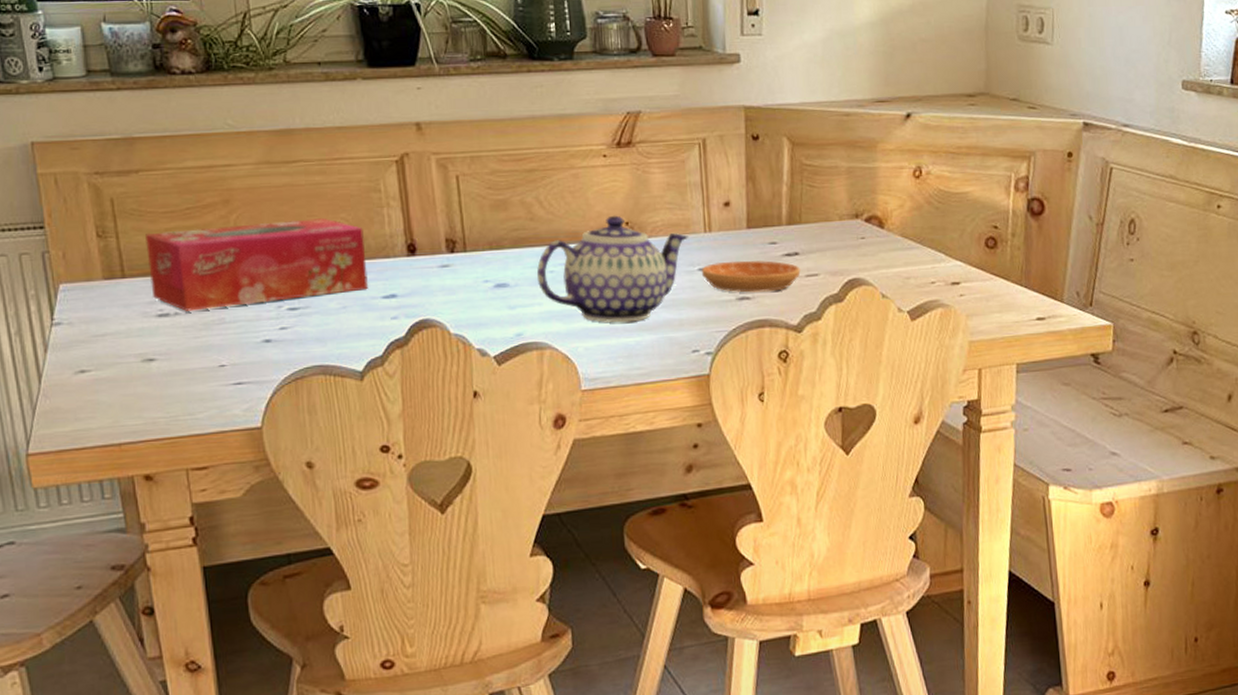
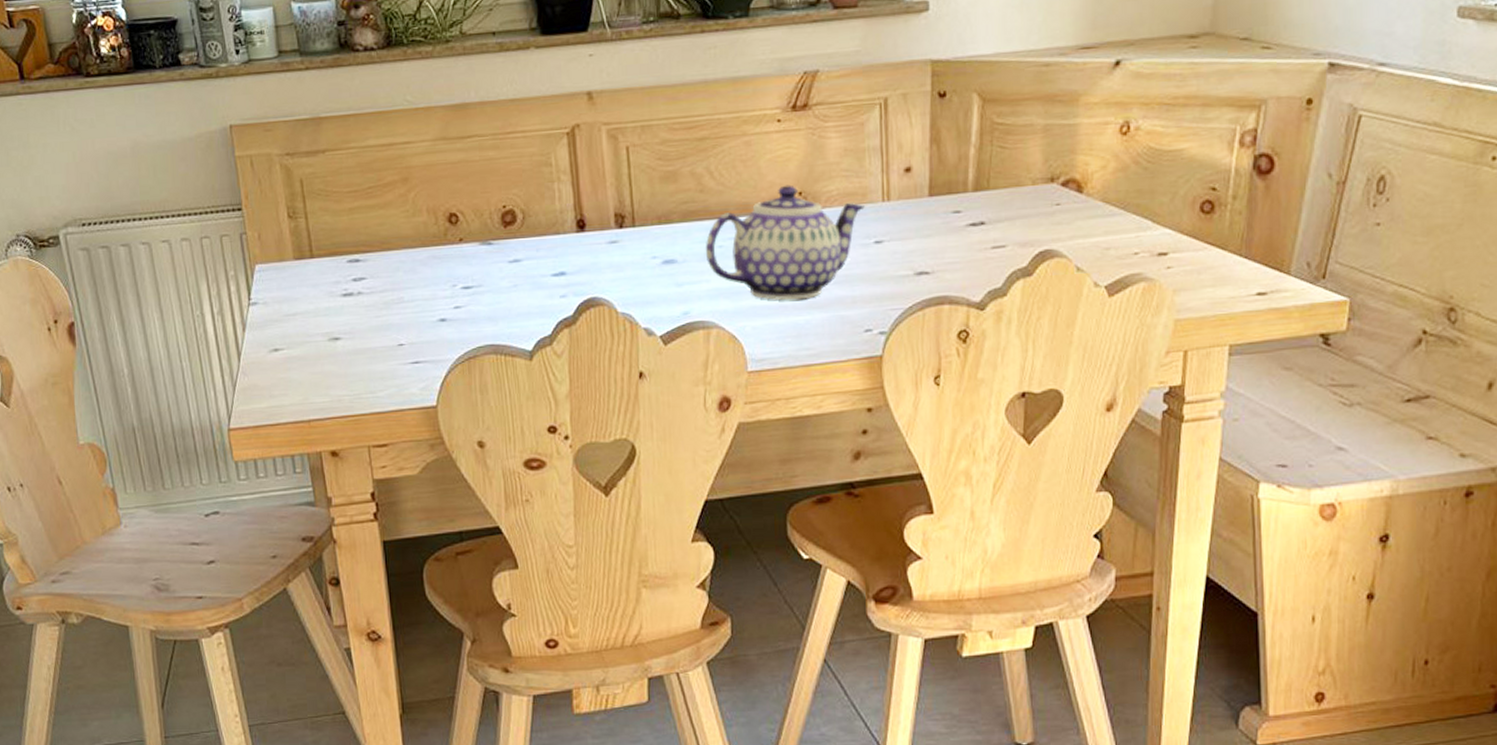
tissue box: present [146,218,368,311] -> none [332,194,538,291]
saucer: present [701,260,801,293] -> none [877,231,986,267]

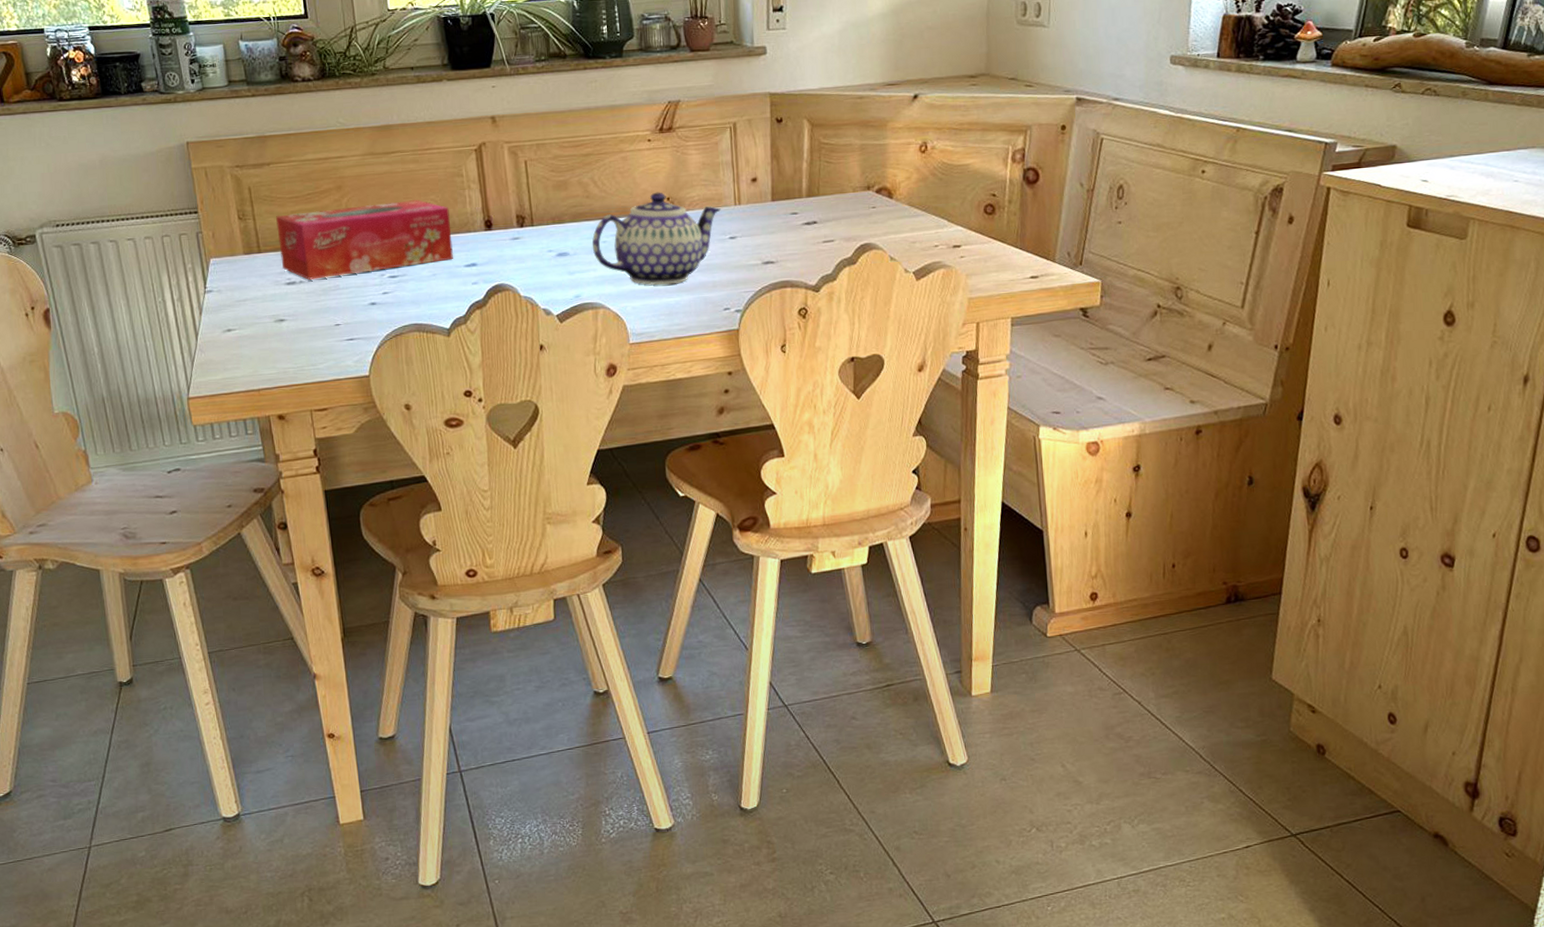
tissue box: none [332,194,538,291] -> present [276,200,453,280]

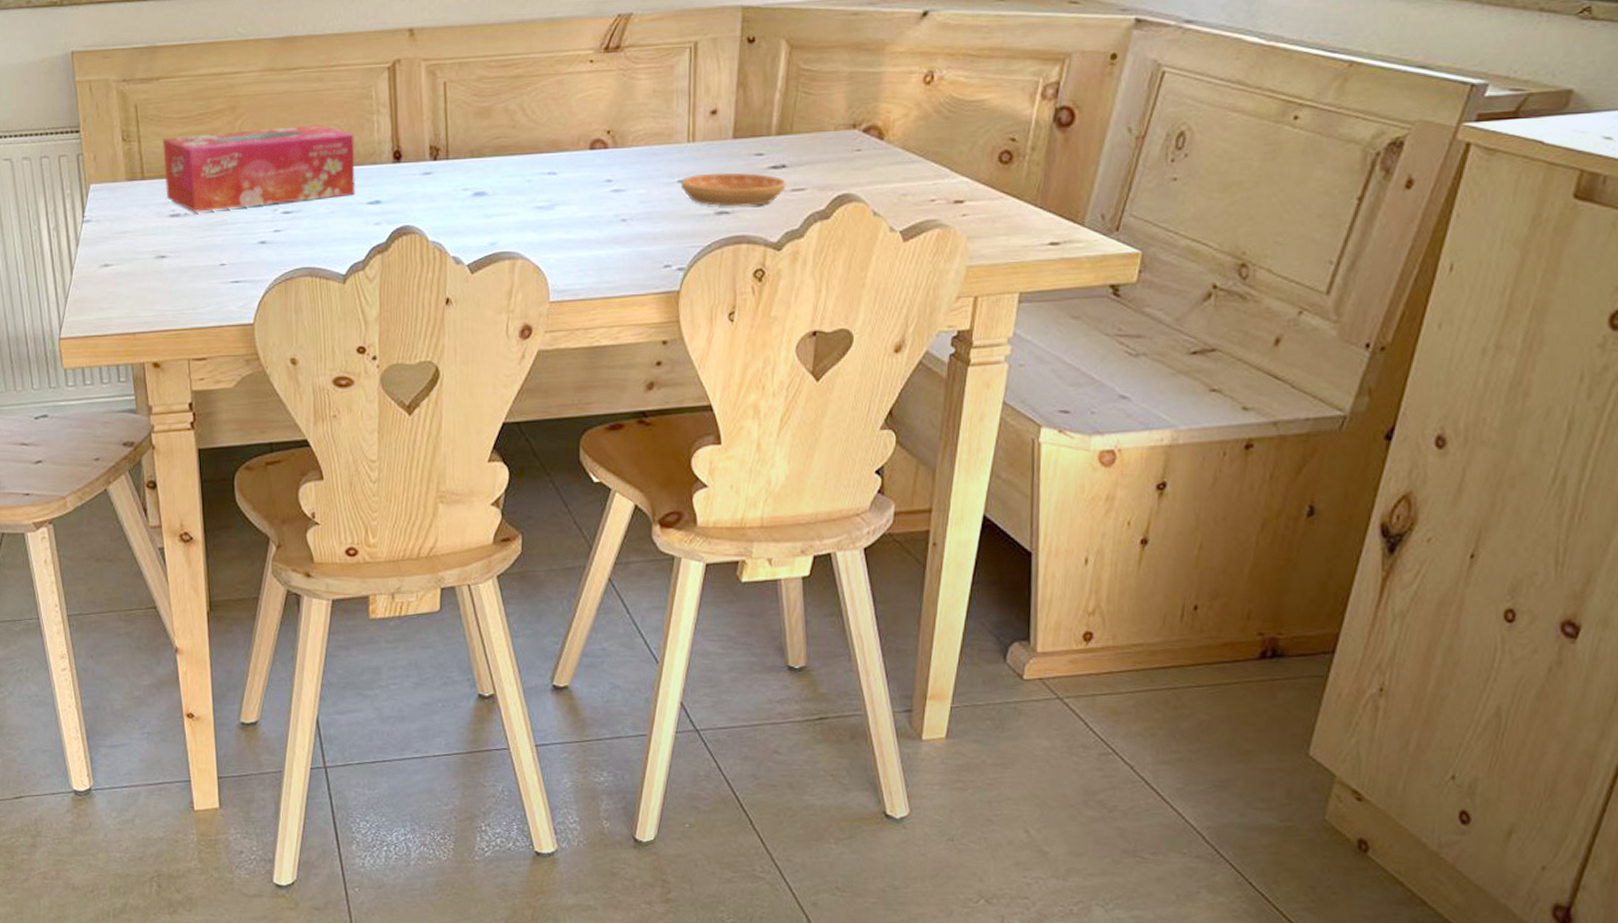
teapot: present [592,192,721,285] -> none [514,123,670,235]
saucer: none [731,229,818,258] -> present [680,172,786,207]

